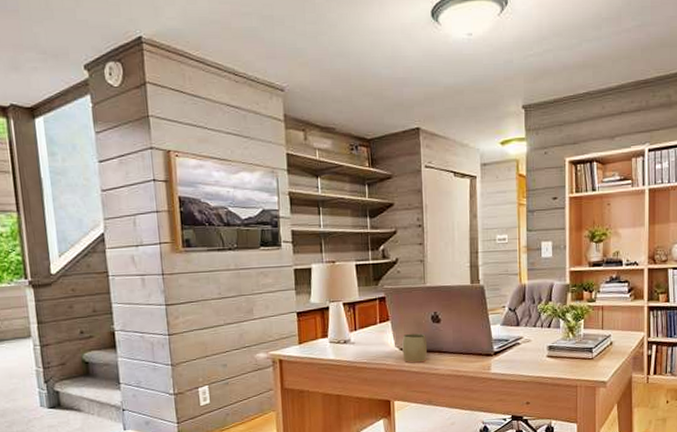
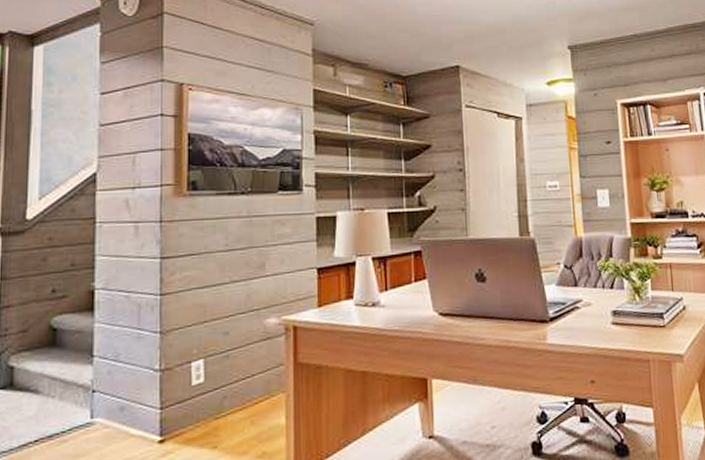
mug: present [402,333,428,363] -> none [441,295,472,331]

